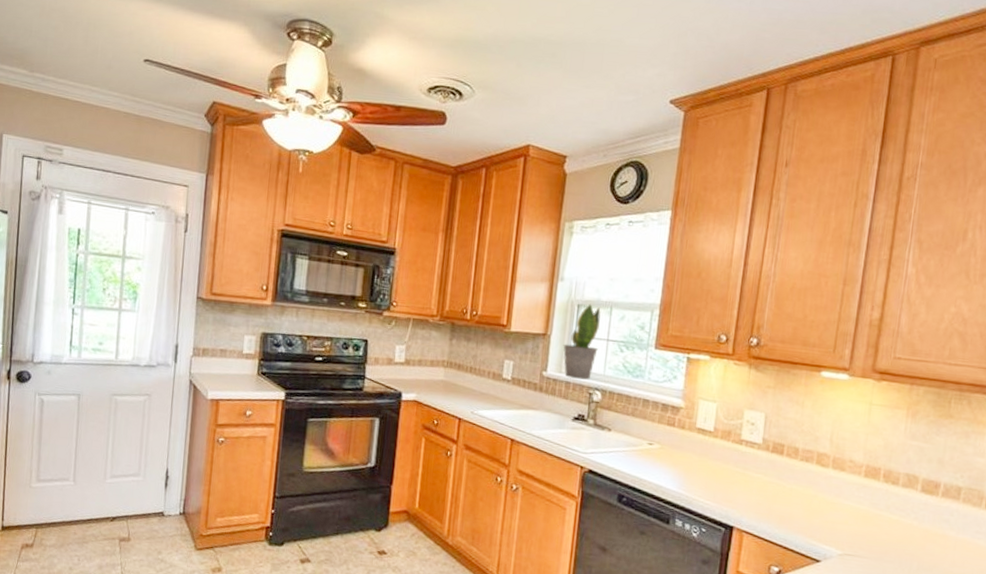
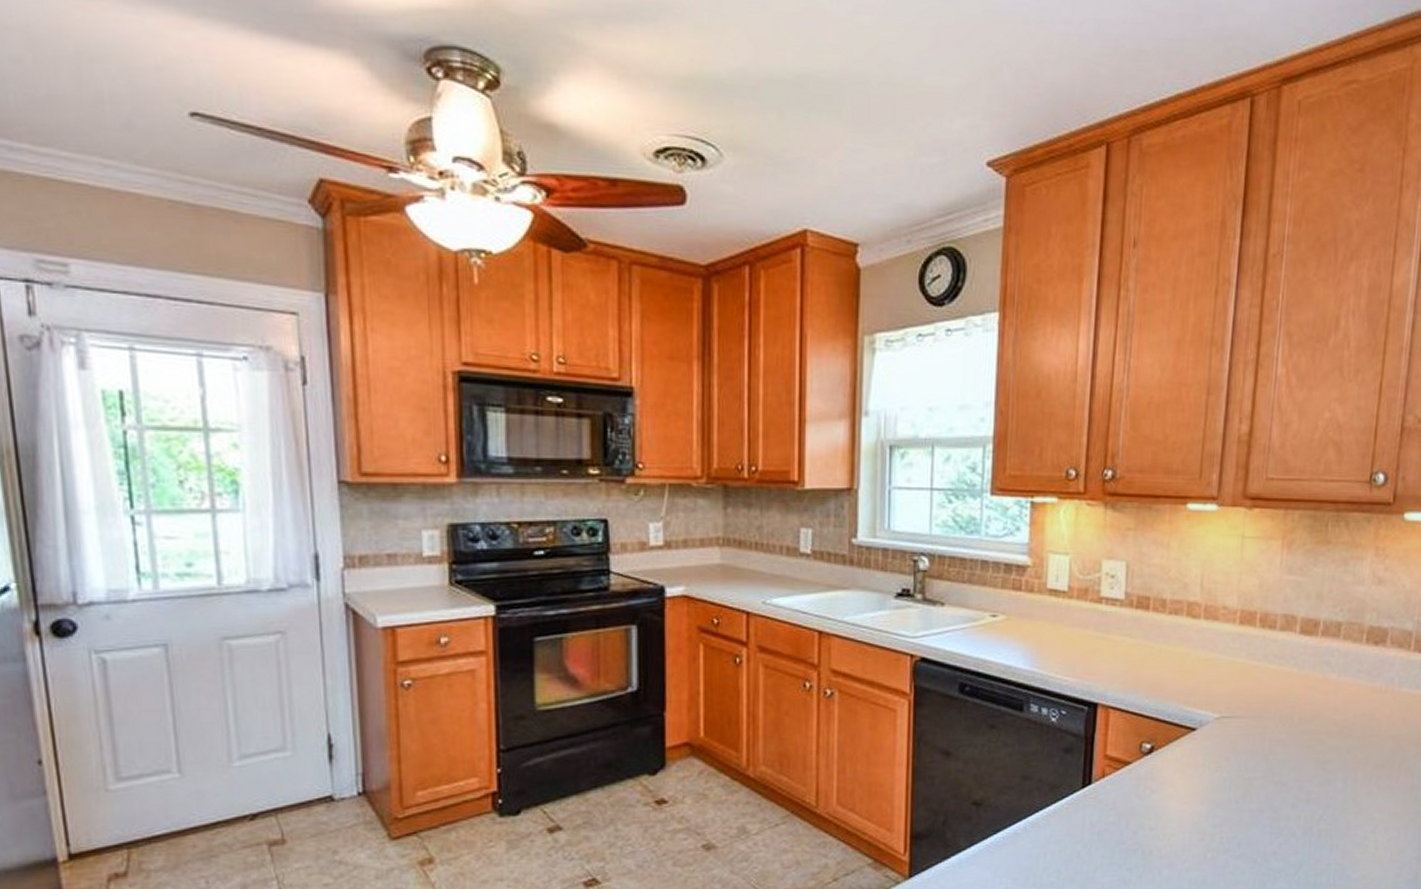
potted plant: present [563,303,601,380] -> none [875,442,921,543]

